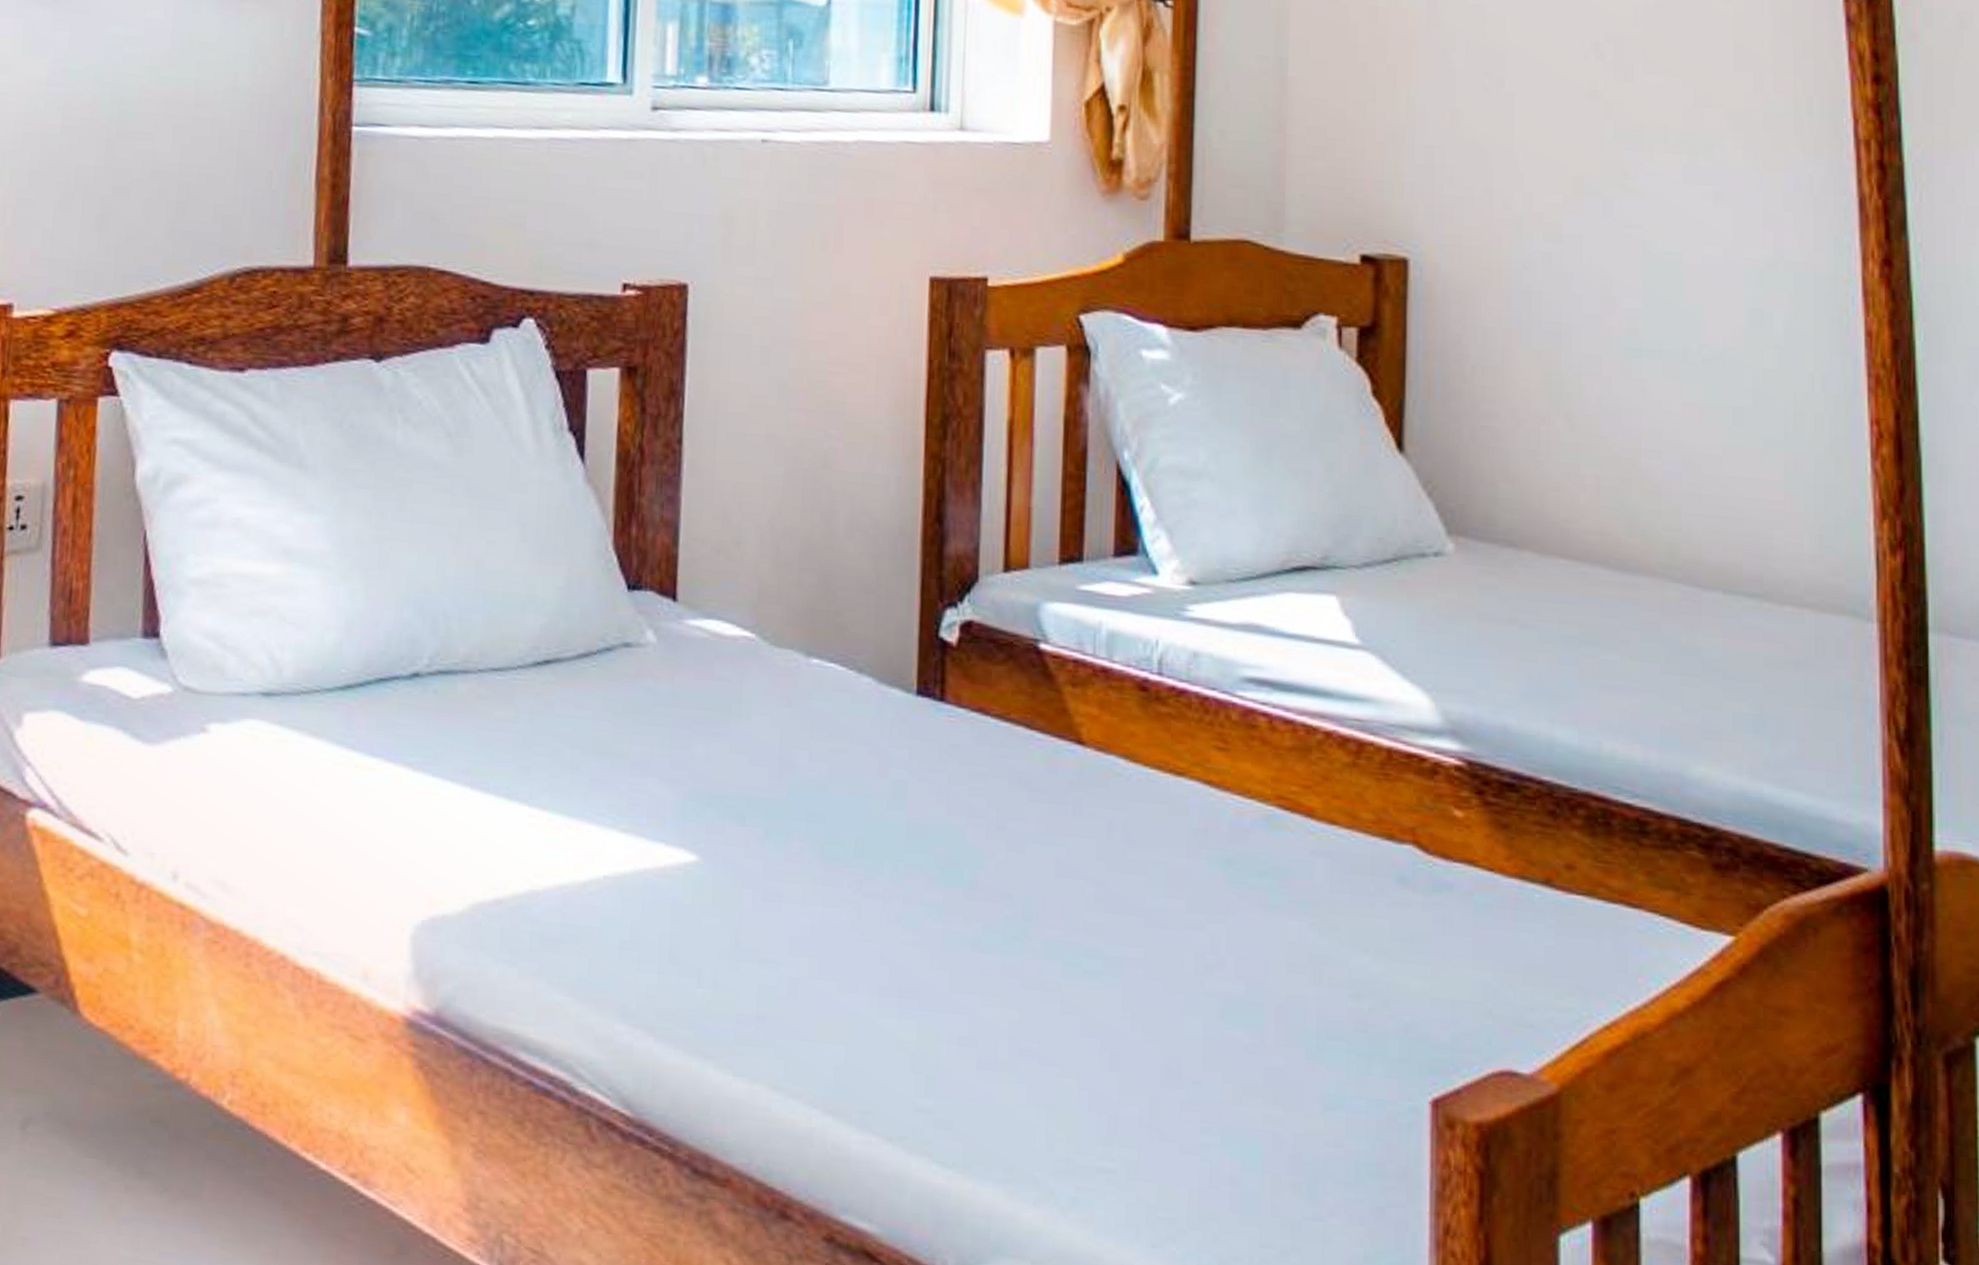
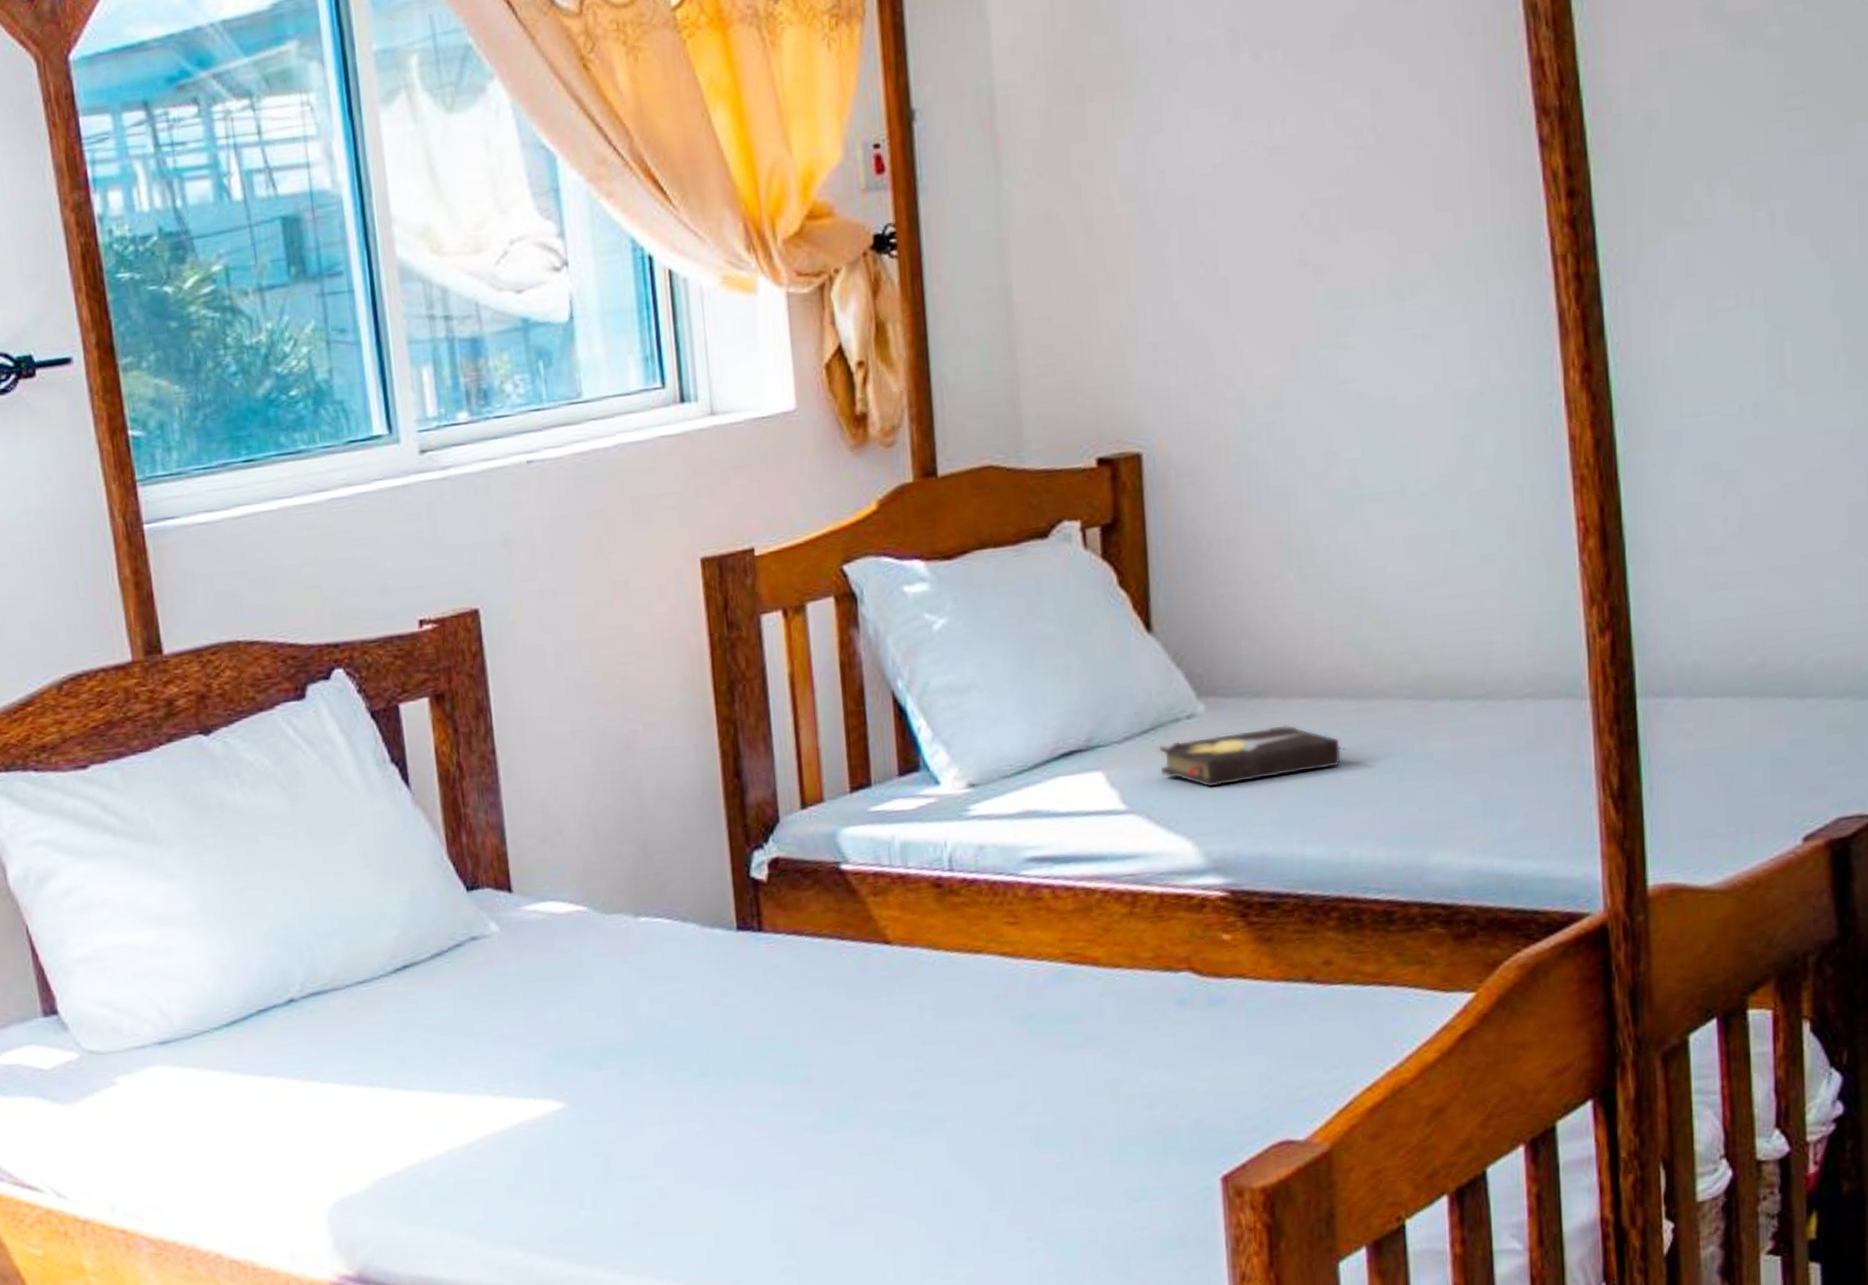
hardback book: none [1399,576,1605,644] -> present [1159,723,1345,788]

